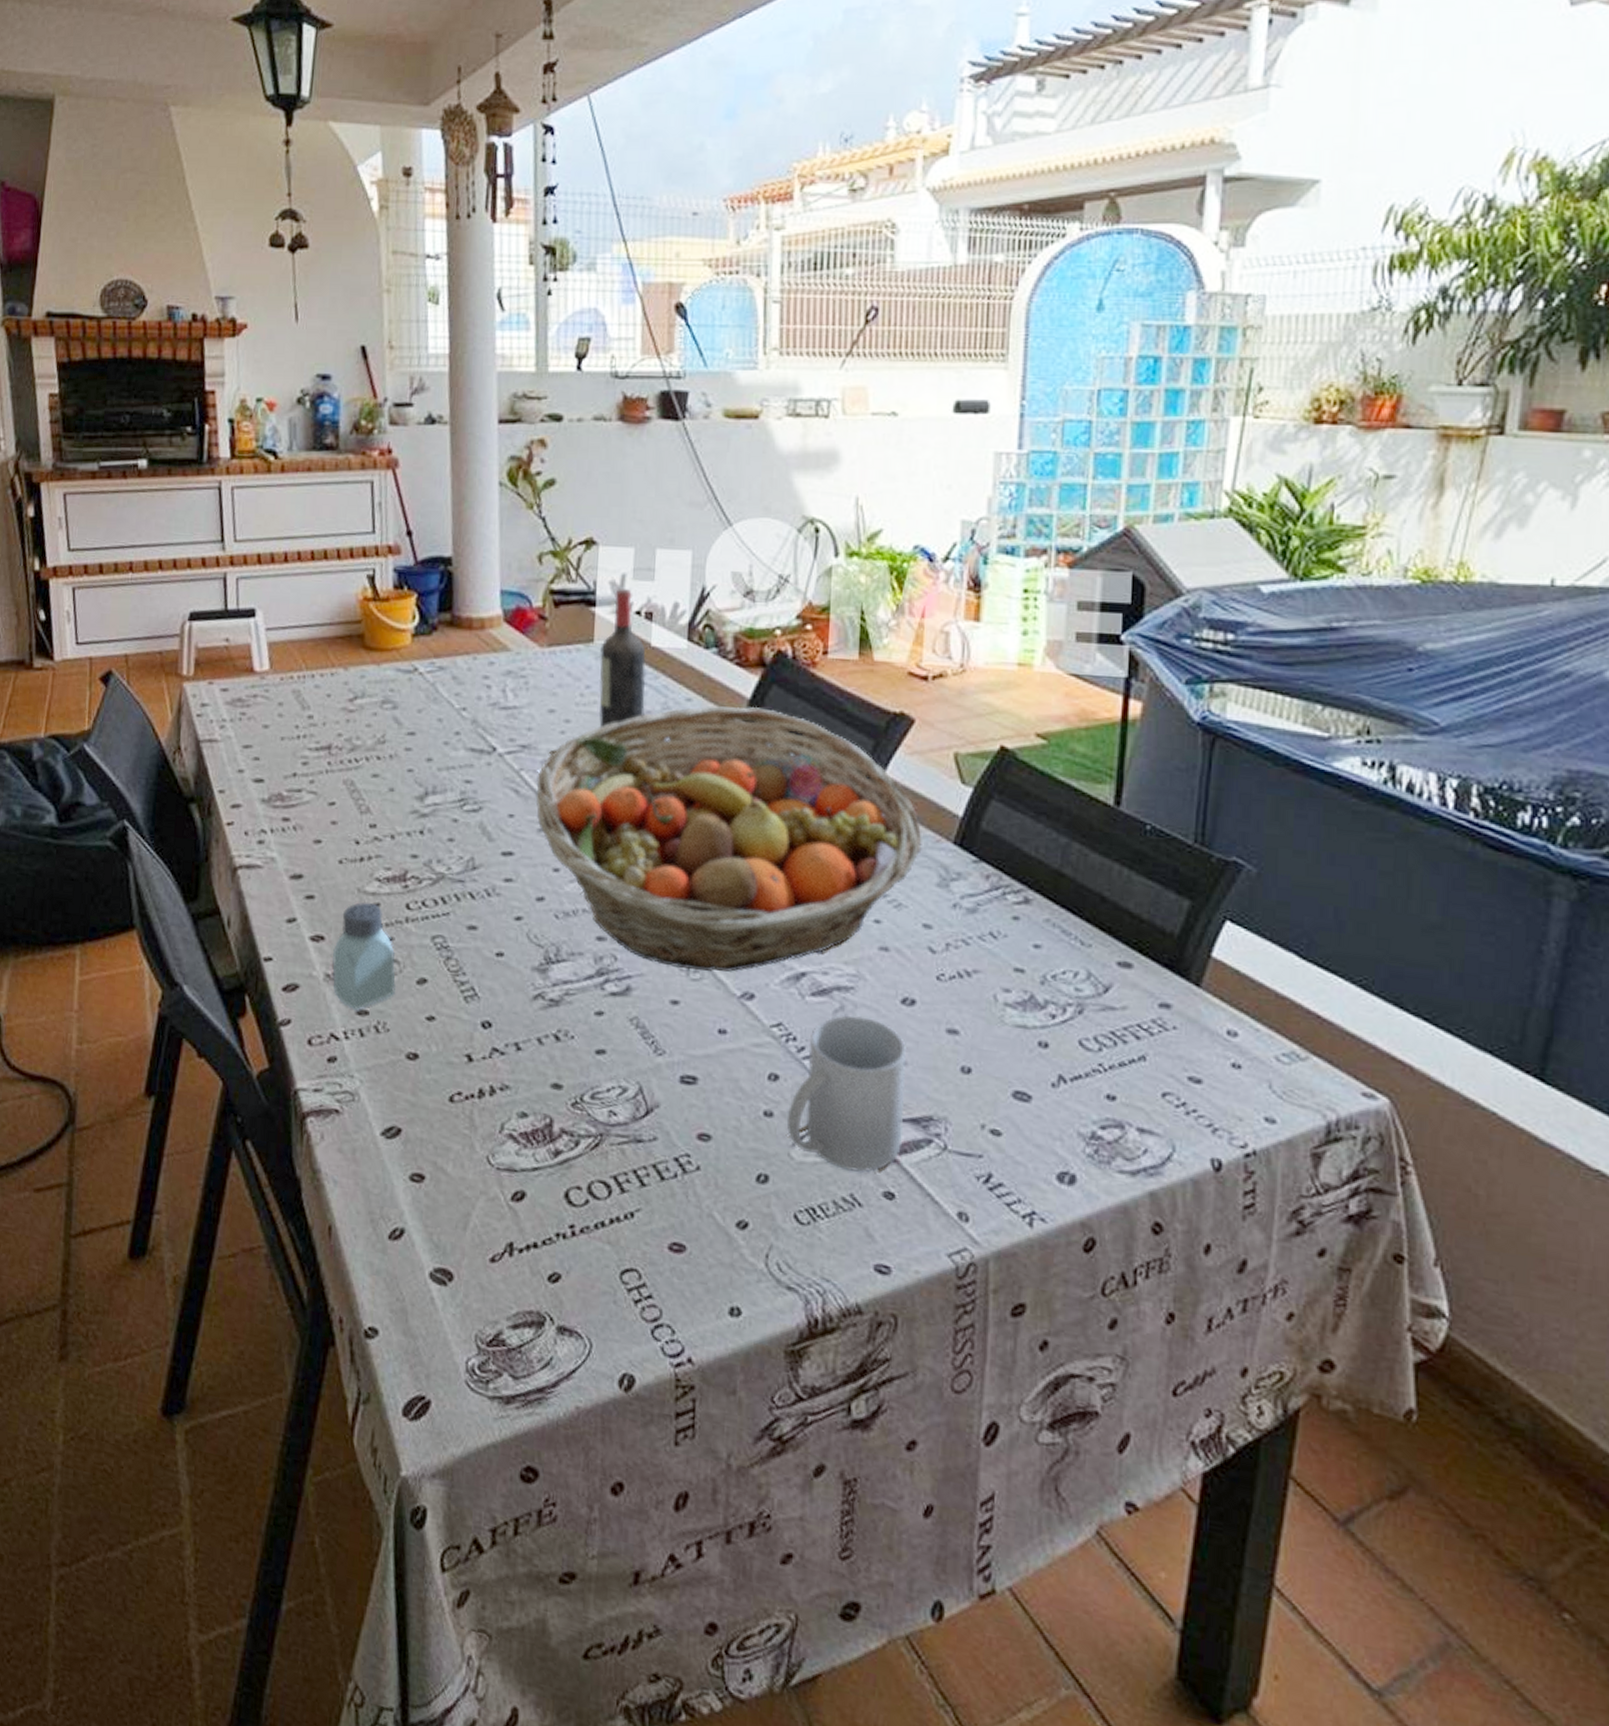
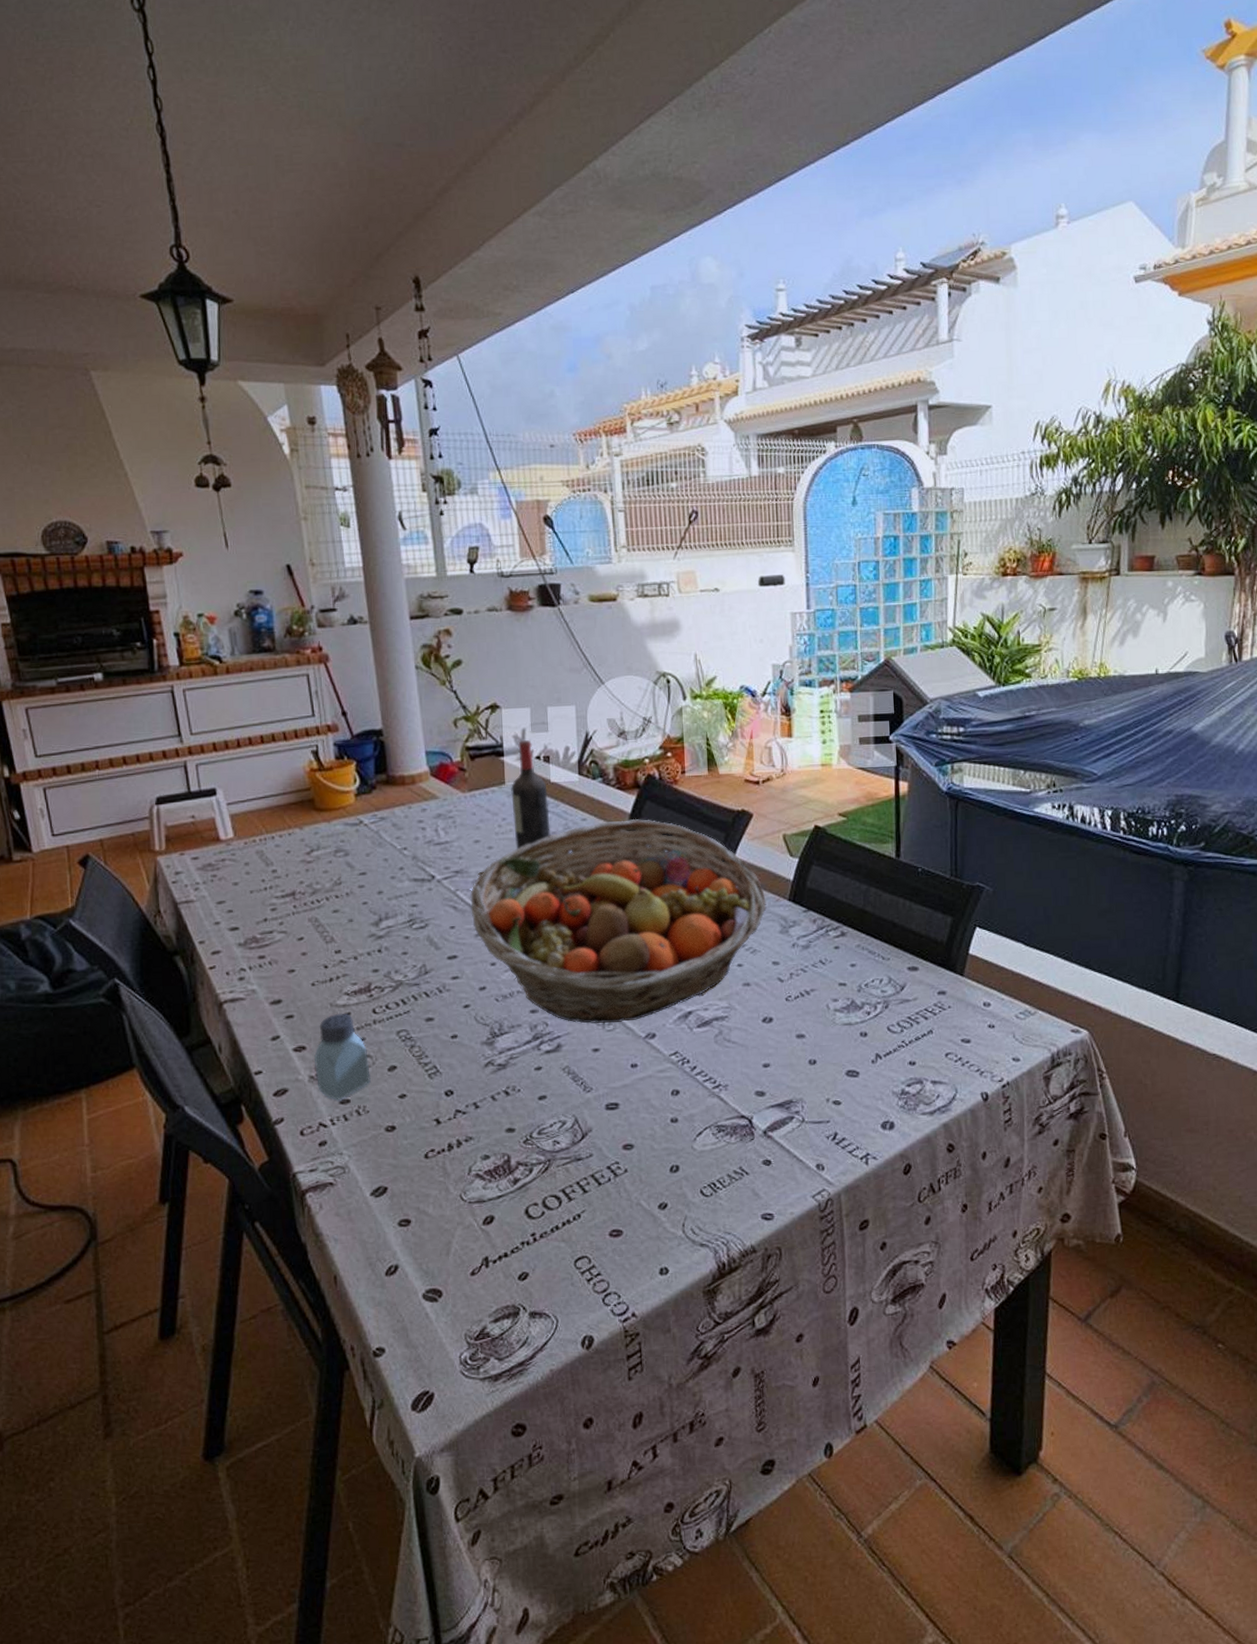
mug: present [787,1015,908,1172] -> none [689,1036,772,1150]

